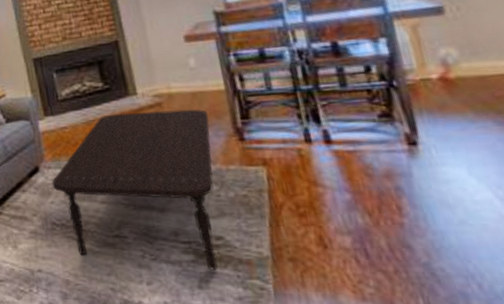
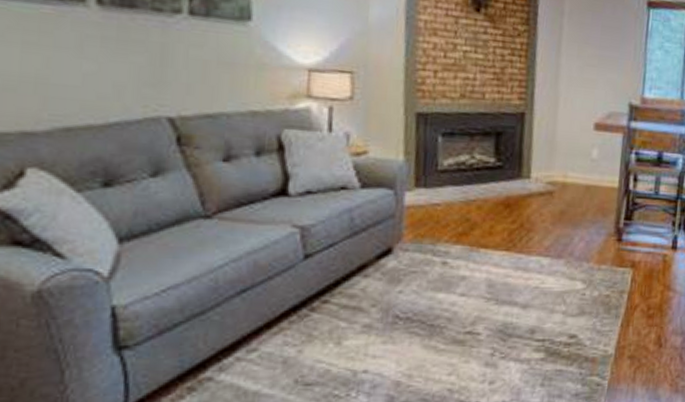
coffee table: present [52,109,219,270] -> none [405,196,596,368]

